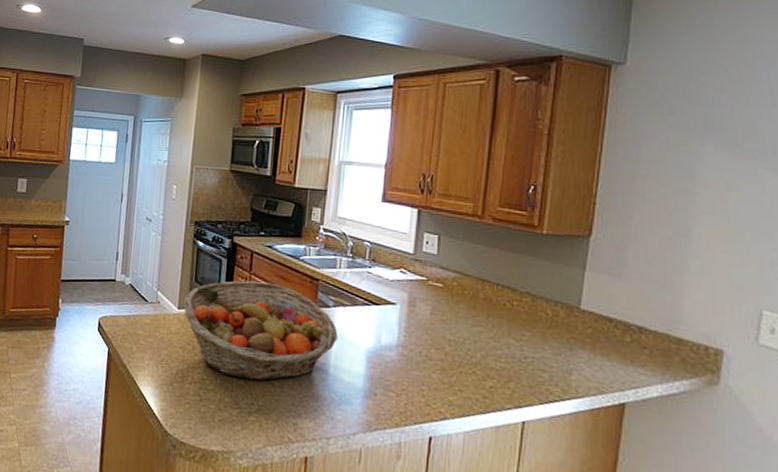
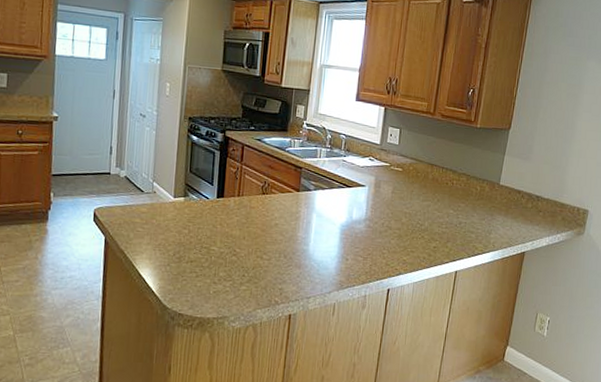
fruit basket: present [183,280,338,382] -> none [179,170,318,256]

